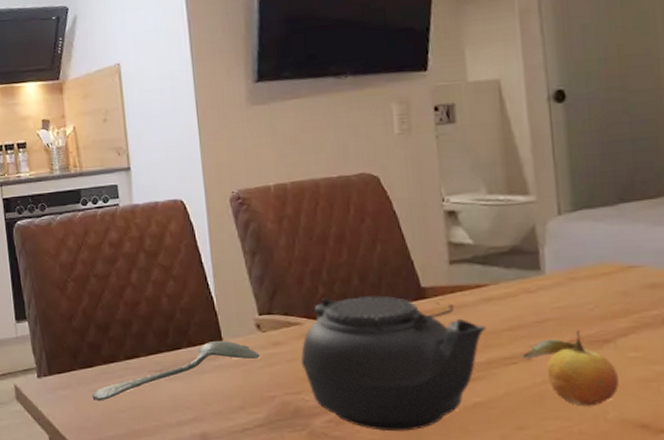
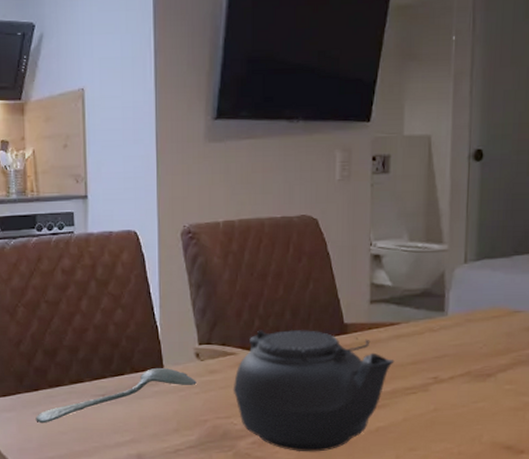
fruit: present [521,330,619,407] -> none [420,365,494,431]

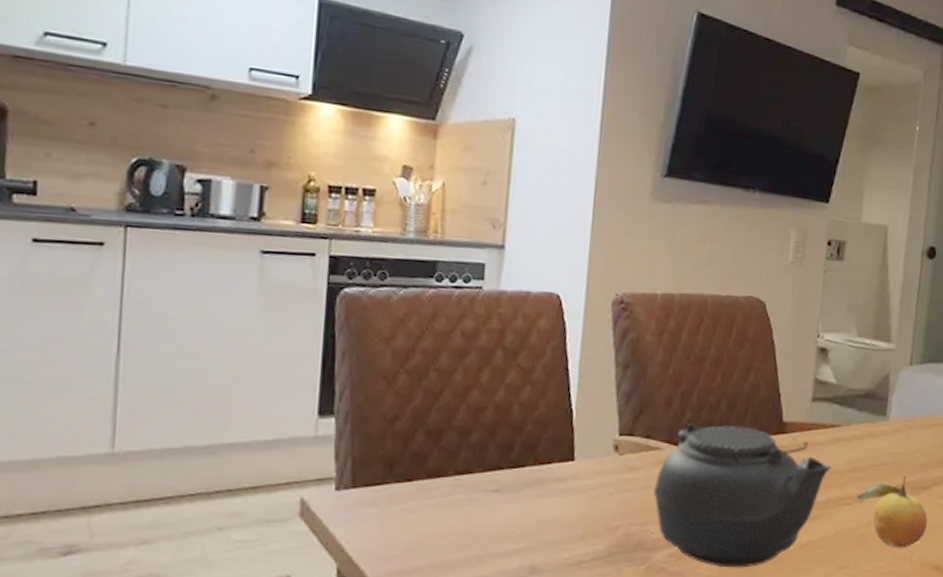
spoon: present [35,367,197,424] -> none [404,459,612,524]
fruit: none [420,365,494,431] -> present [855,476,928,548]

